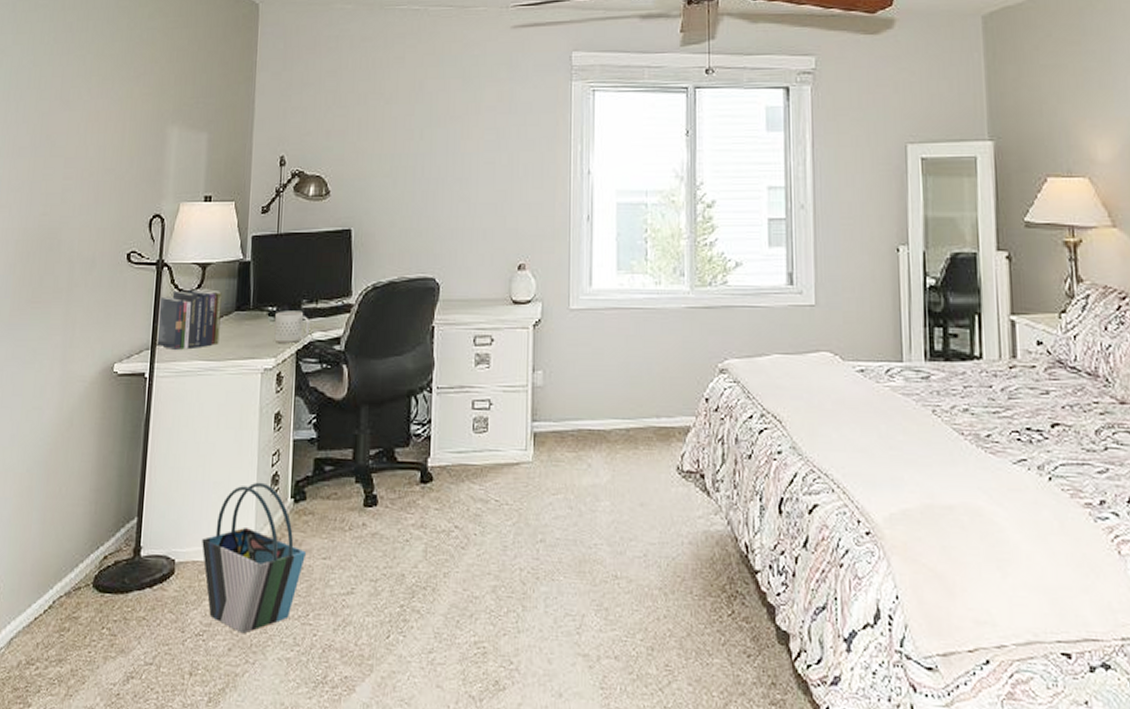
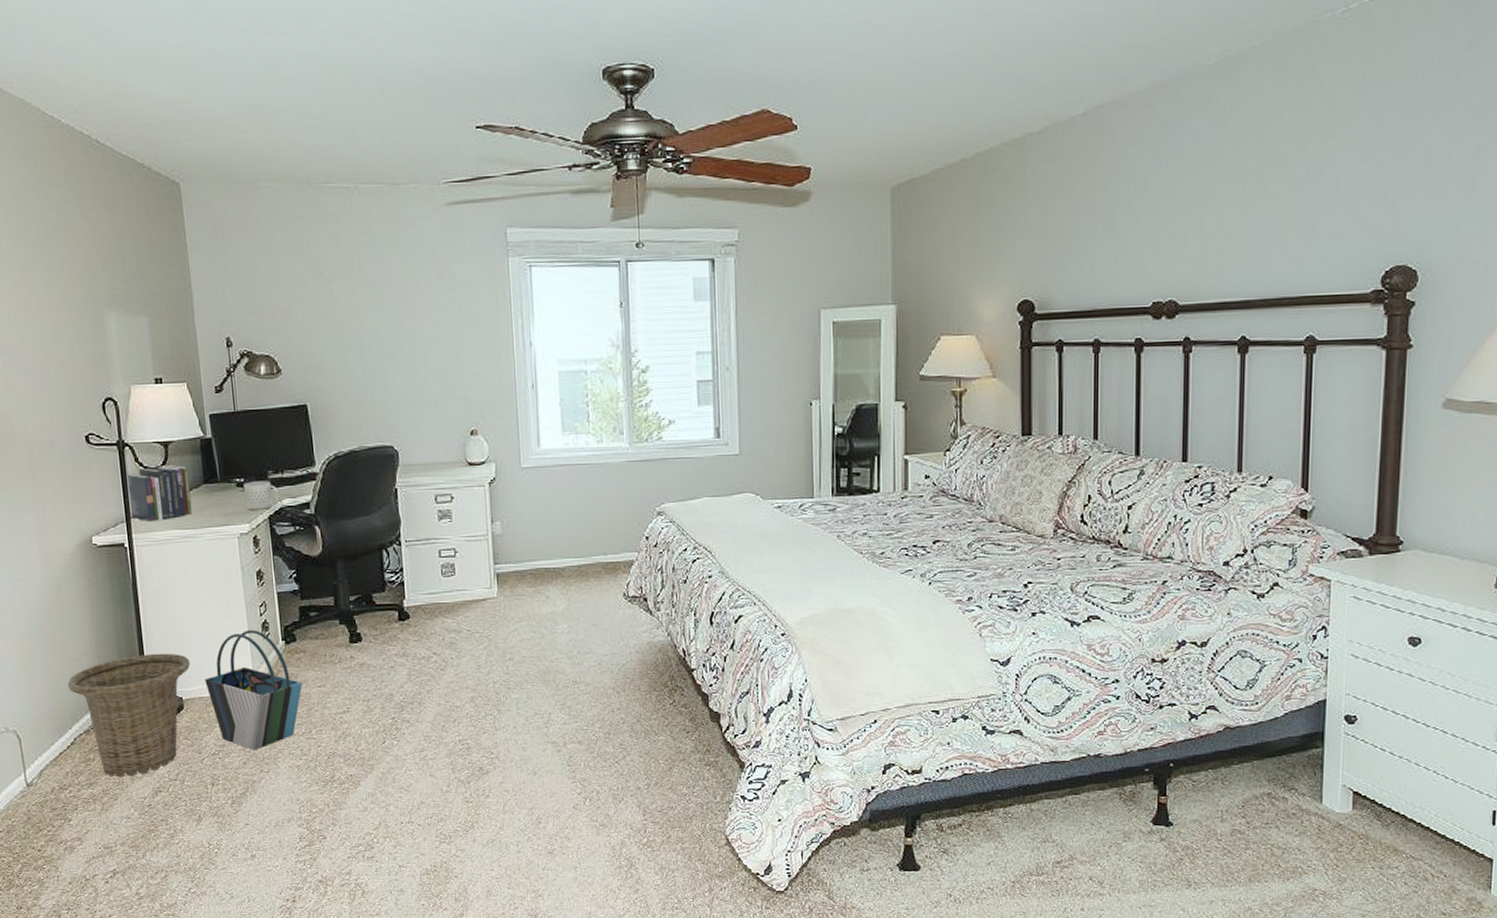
basket: none [58,503,190,655] -> present [67,653,190,778]

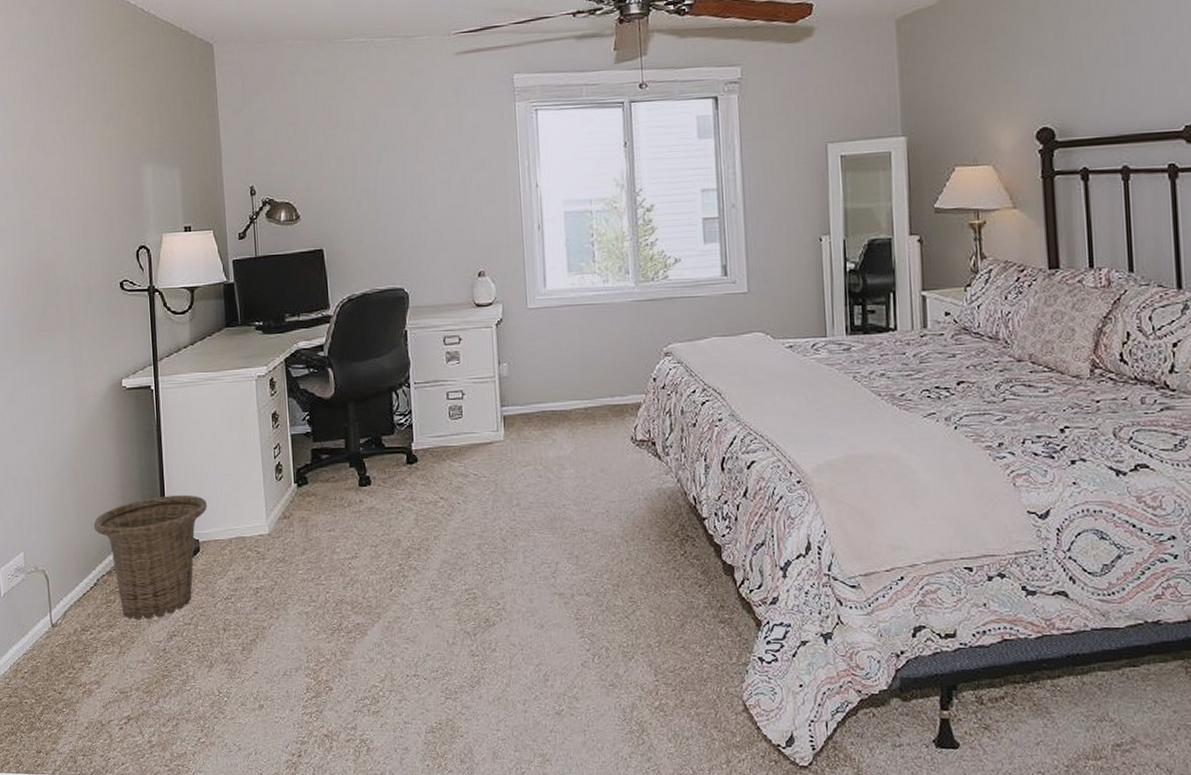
books: present [126,465,192,522] -> none [155,309,214,365]
tote bag: present [205,629,303,750] -> none [221,471,314,596]
mug: present [244,481,279,510] -> none [262,324,295,352]

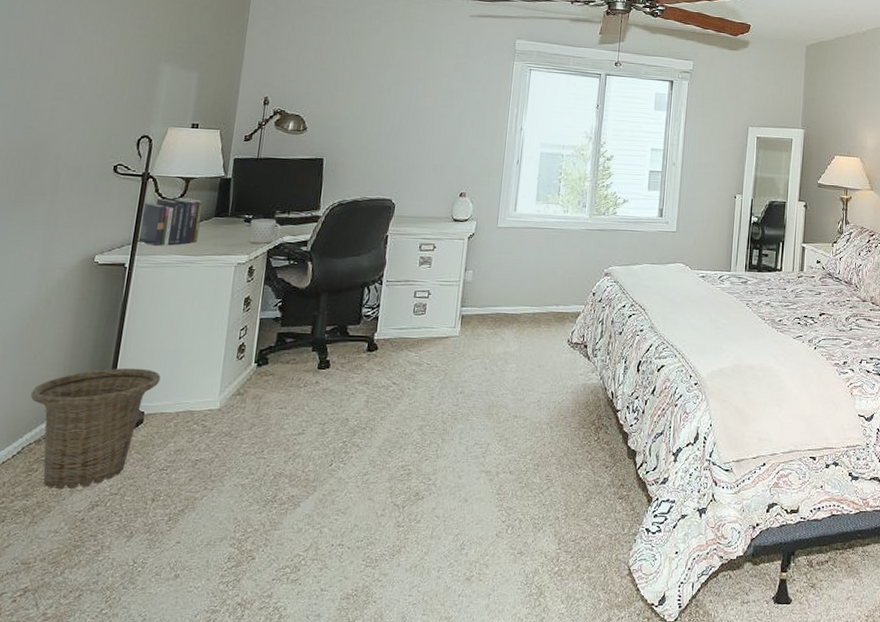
books: none [155,309,214,365] -> present [138,198,203,247]
mug: none [262,324,295,352] -> present [248,218,281,244]

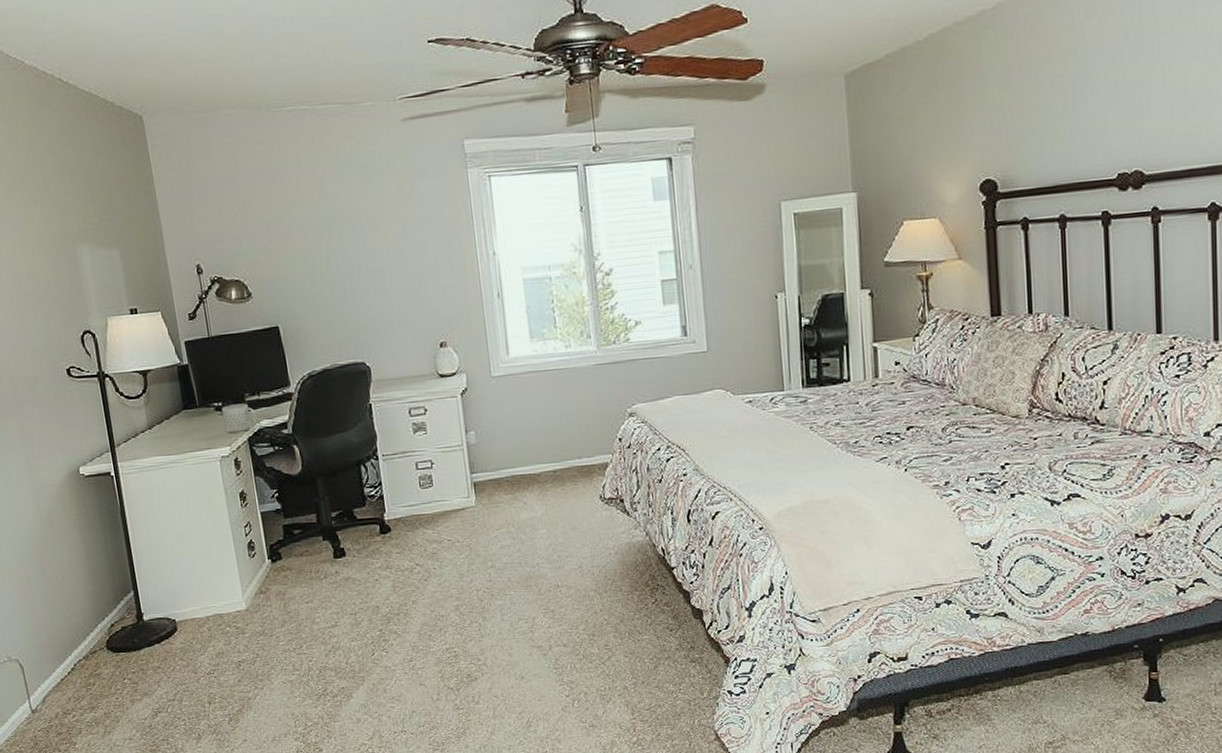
basket: present [30,368,161,490] -> none [64,577,181,700]
books: present [138,198,203,247] -> none [108,393,174,450]

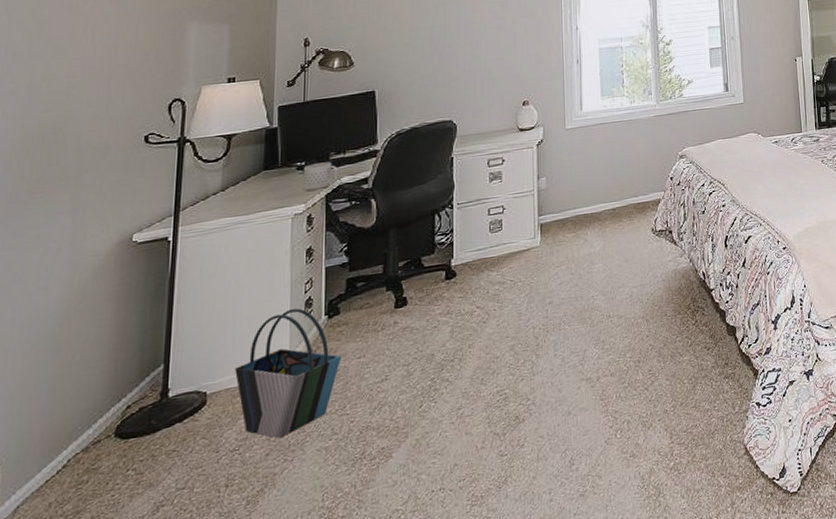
tote bag: none [196,549,291,668] -> present [235,308,342,439]

